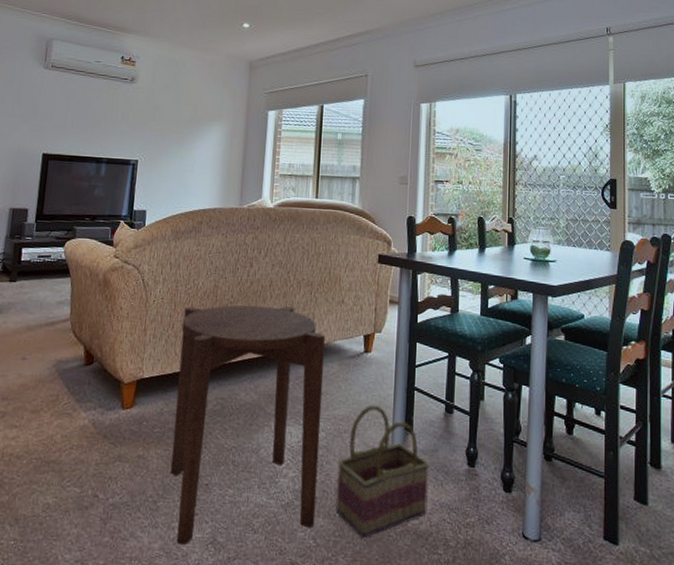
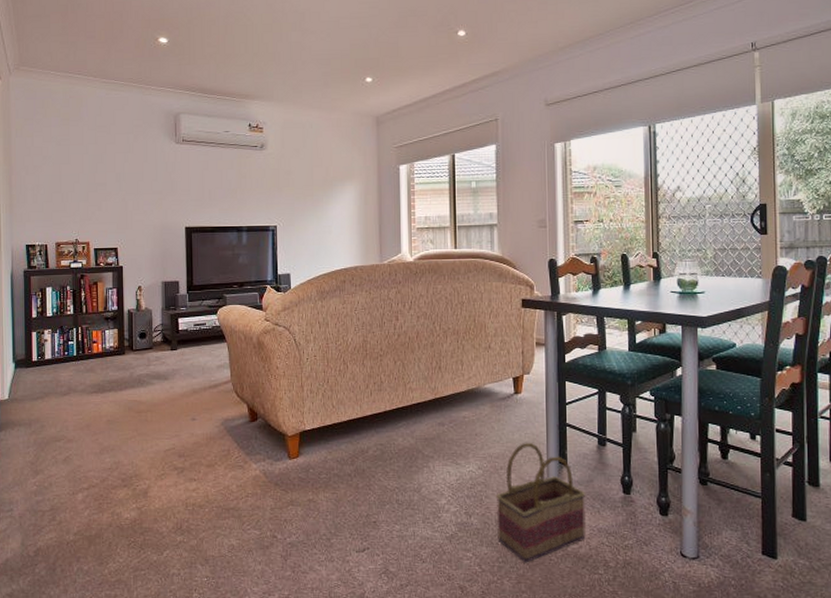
side table: present [170,305,326,546] -> none [336,355,479,576]

